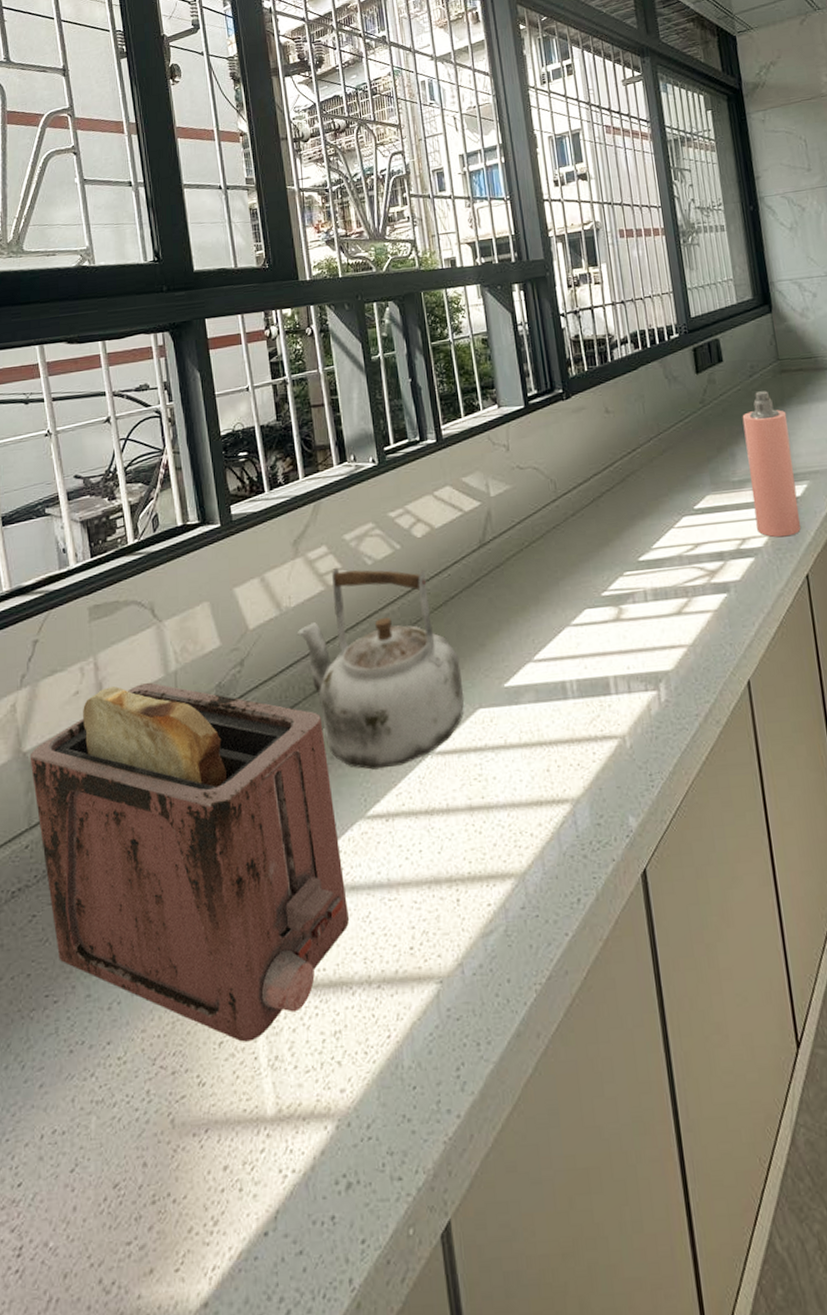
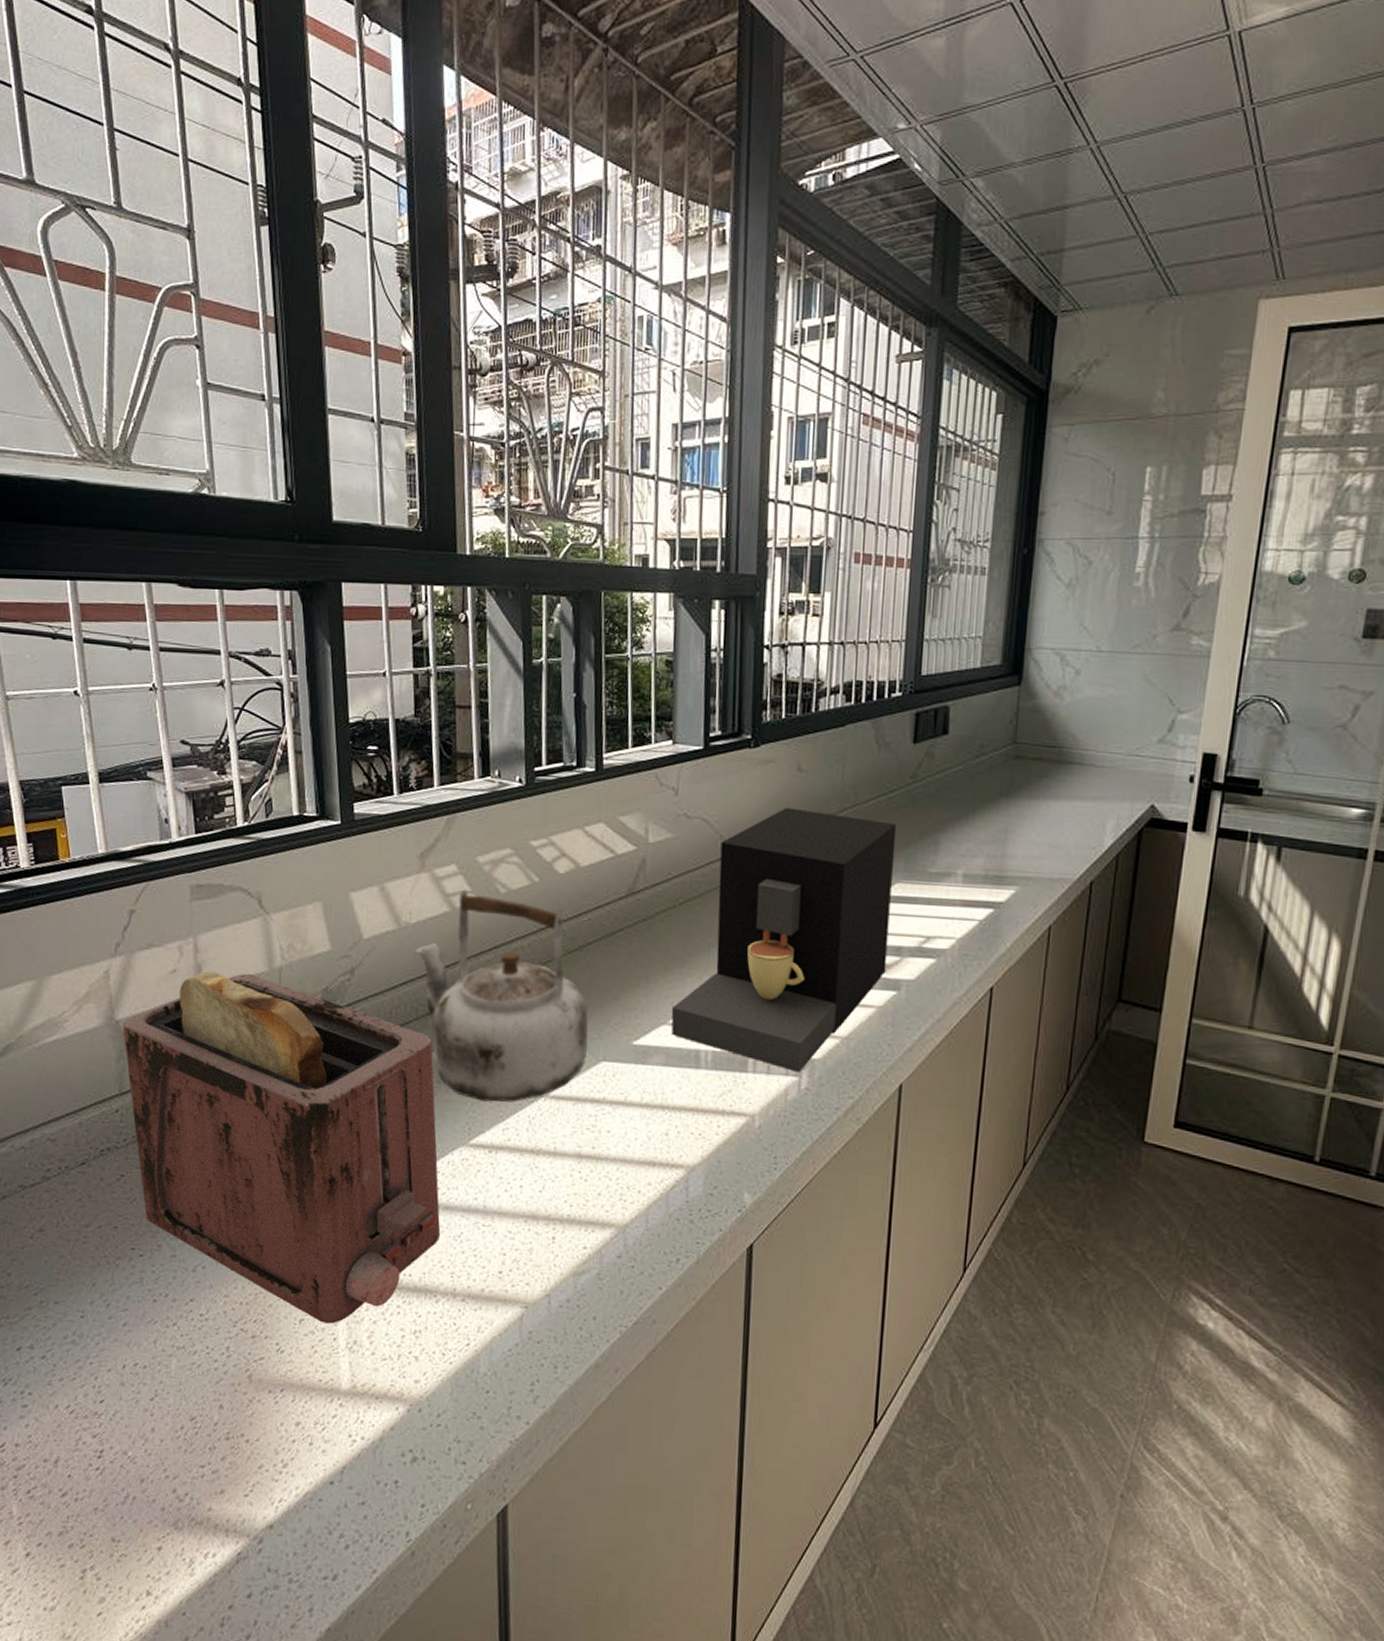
coffee maker: none [533,443,714,686] -> present [671,807,897,1072]
spray bottle: present [742,391,801,538] -> none [946,776,1010,943]

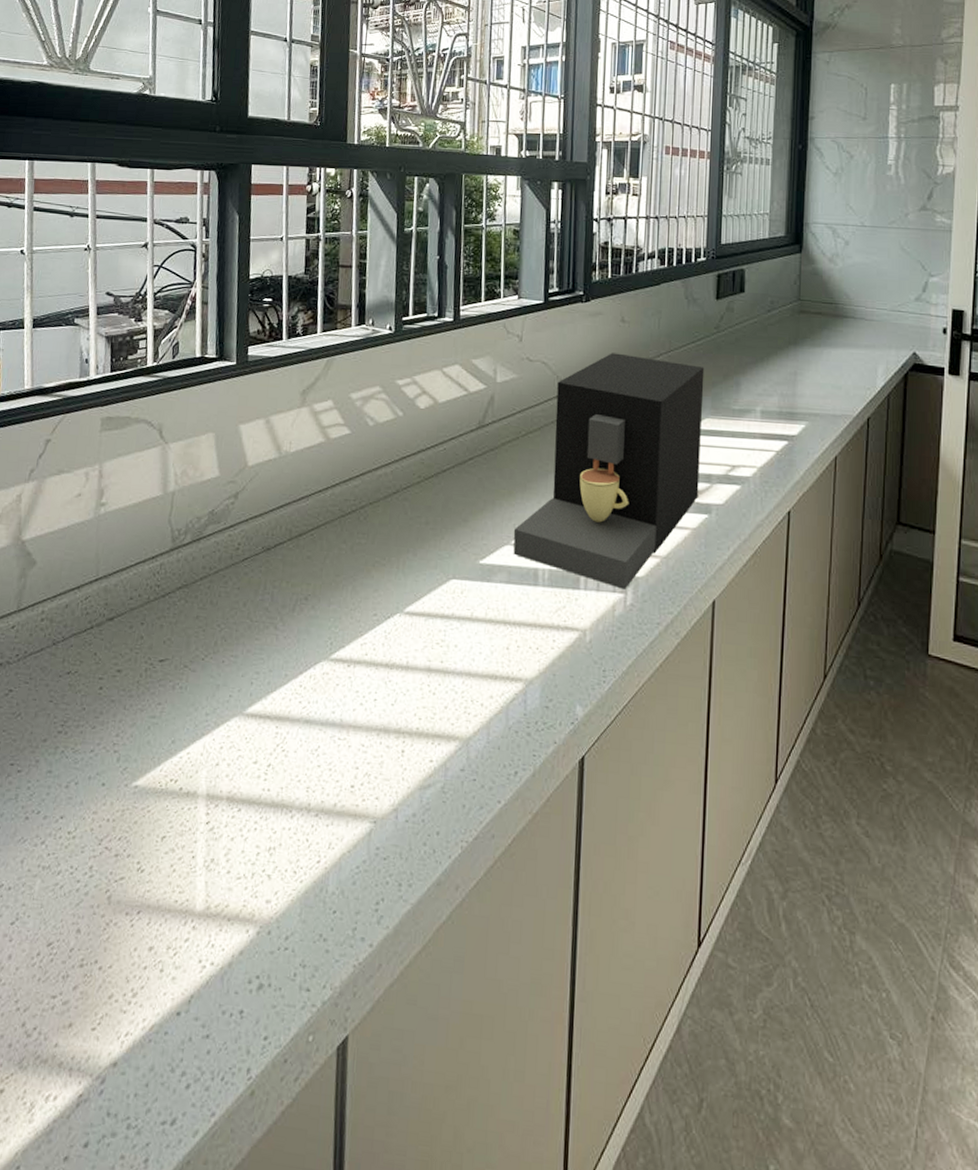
toaster: present [122,971,440,1324] -> none [27,495,303,841]
kettle: present [414,891,588,1102] -> none [292,423,441,618]

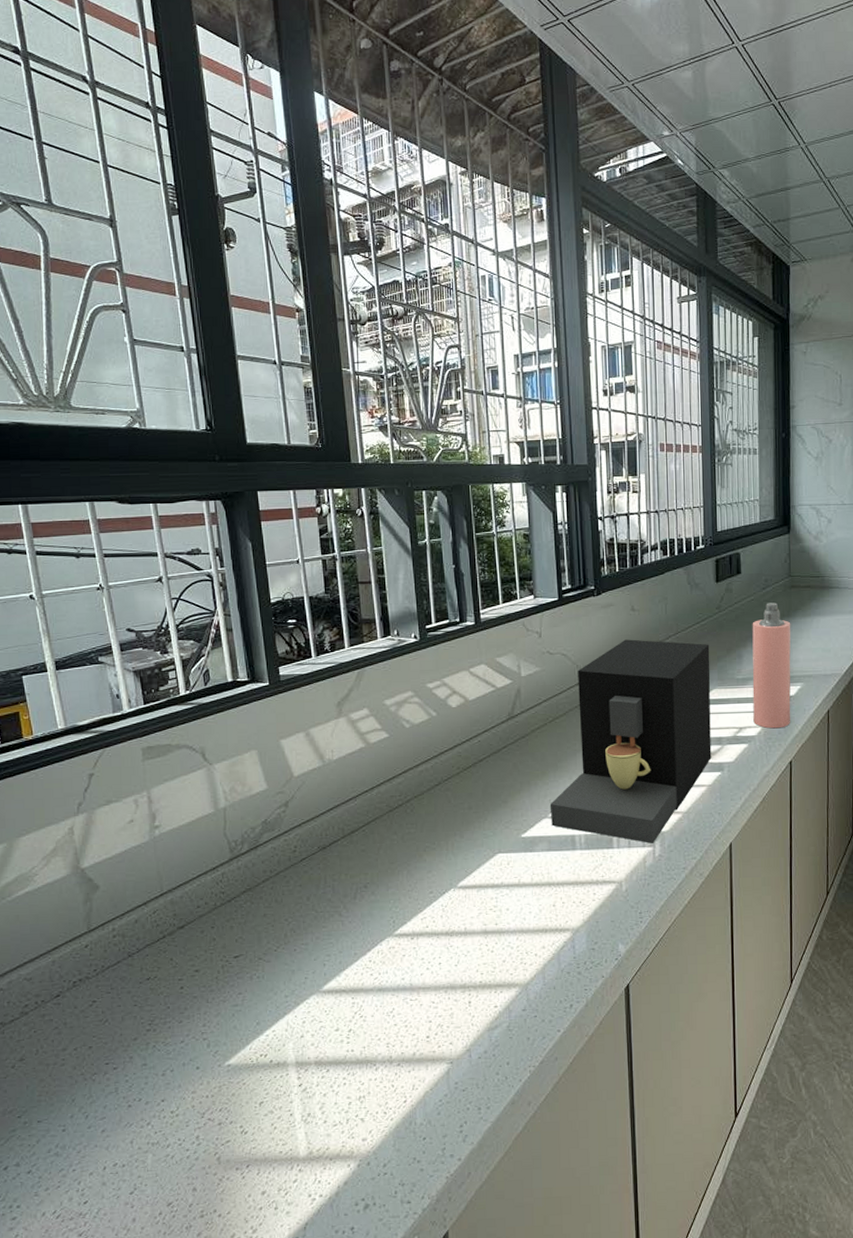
spray bottle: none [749,327,798,472] -> present [752,602,791,729]

